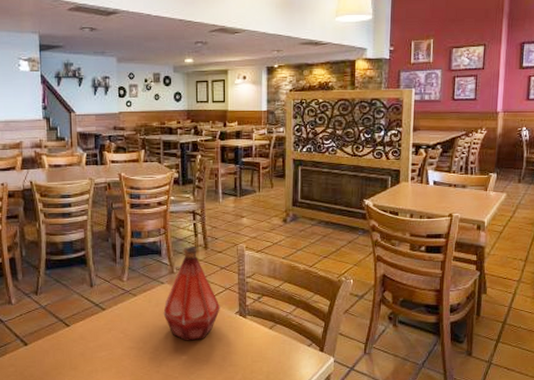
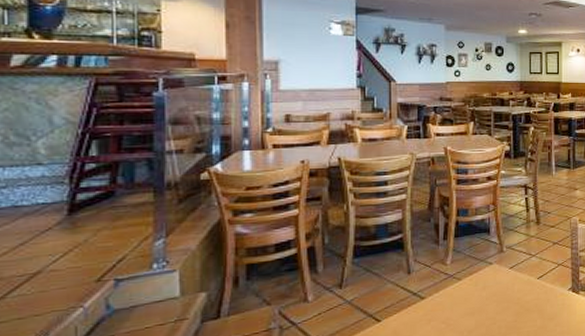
bottle: present [163,247,221,341] -> none [491,222,554,325]

